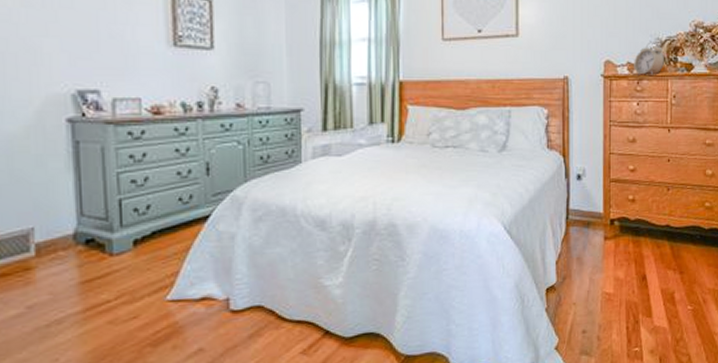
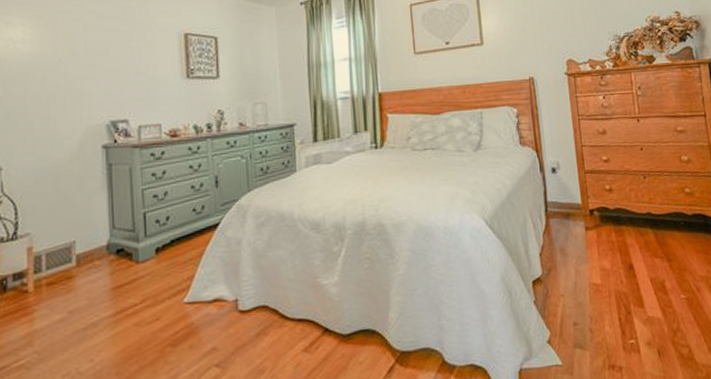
alarm clock: present [634,42,665,77] -> none [595,38,626,72]

